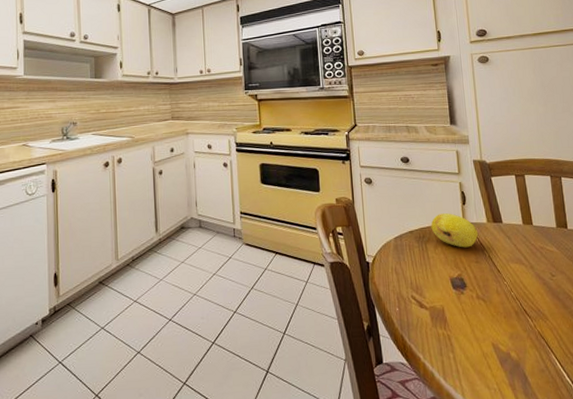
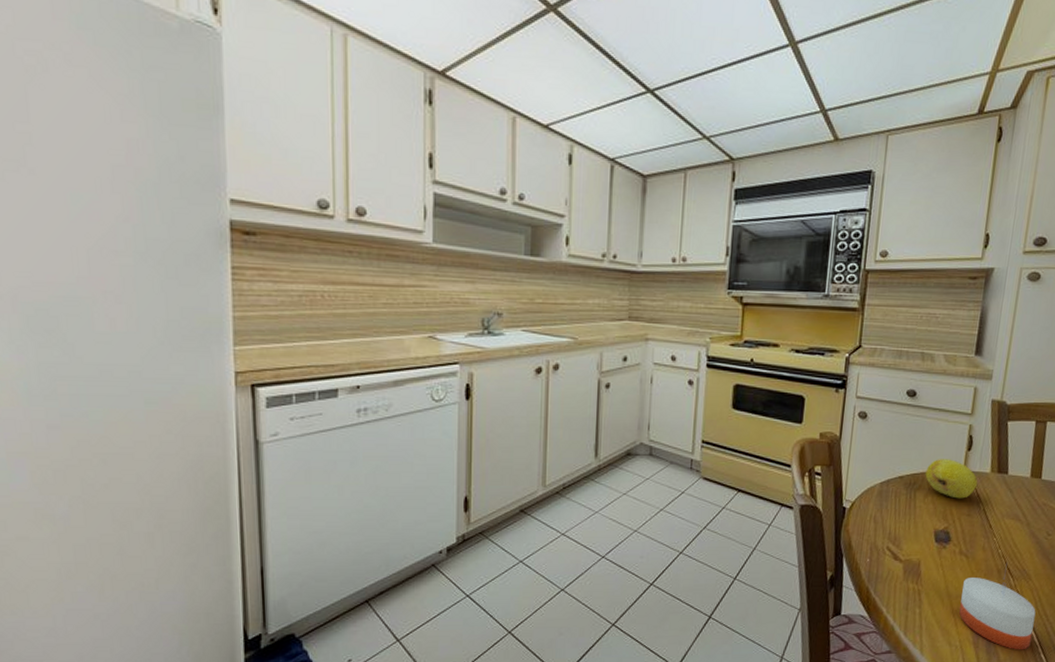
candle: none [487,320,564,391] -> present [959,578,1036,650]

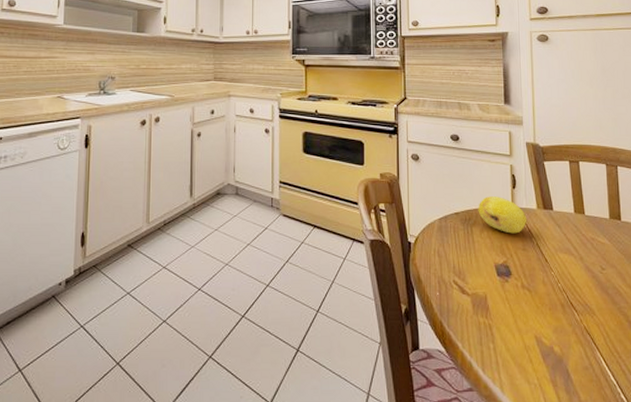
candle: present [959,578,1036,650] -> none [531,312,608,390]

